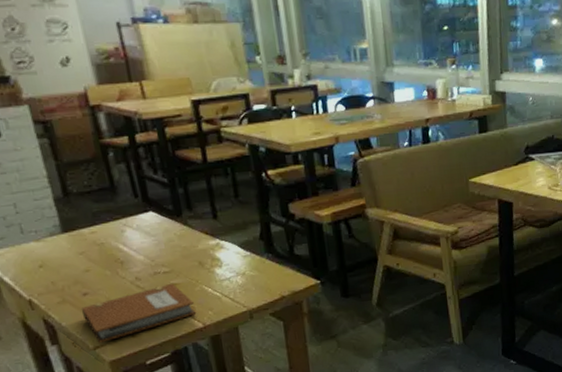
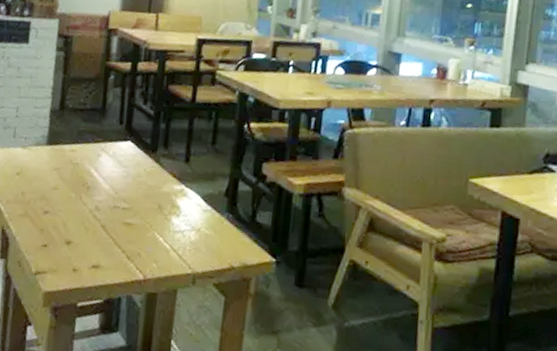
notebook: present [81,283,197,343] -> none [37,221,142,270]

